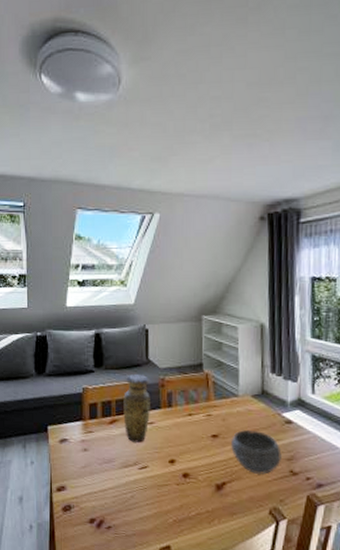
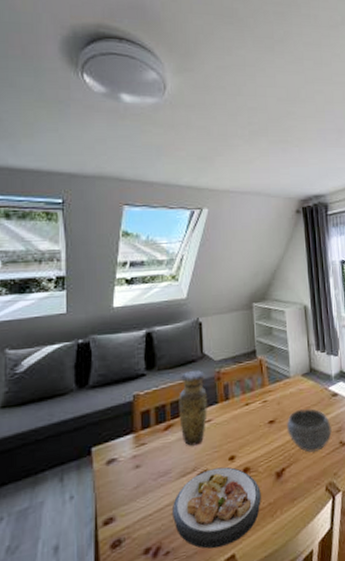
plate: none [115,466,199,537] -> present [173,466,261,549]

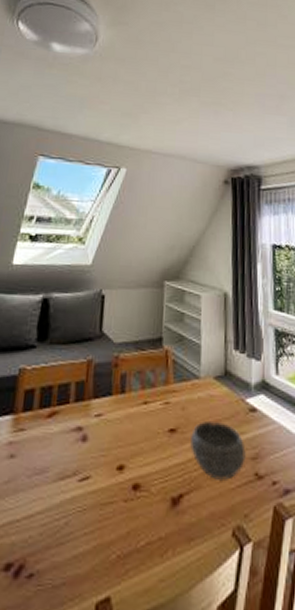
plate: present [173,466,261,549] -> none [43,476,151,584]
vase: present [179,370,207,446] -> none [65,351,101,443]

